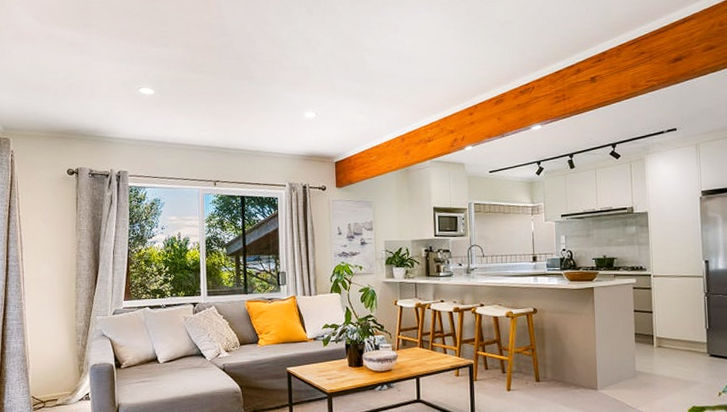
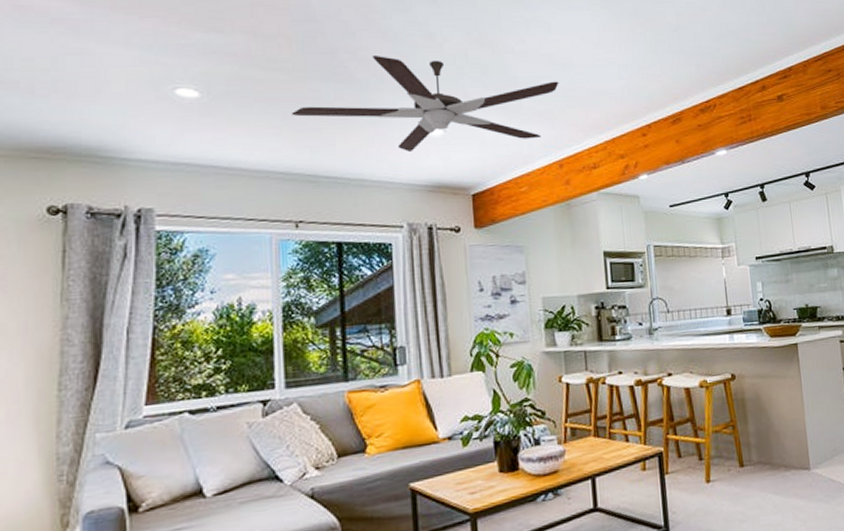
ceiling fan: none [212,58,404,131] -> present [291,56,559,153]

